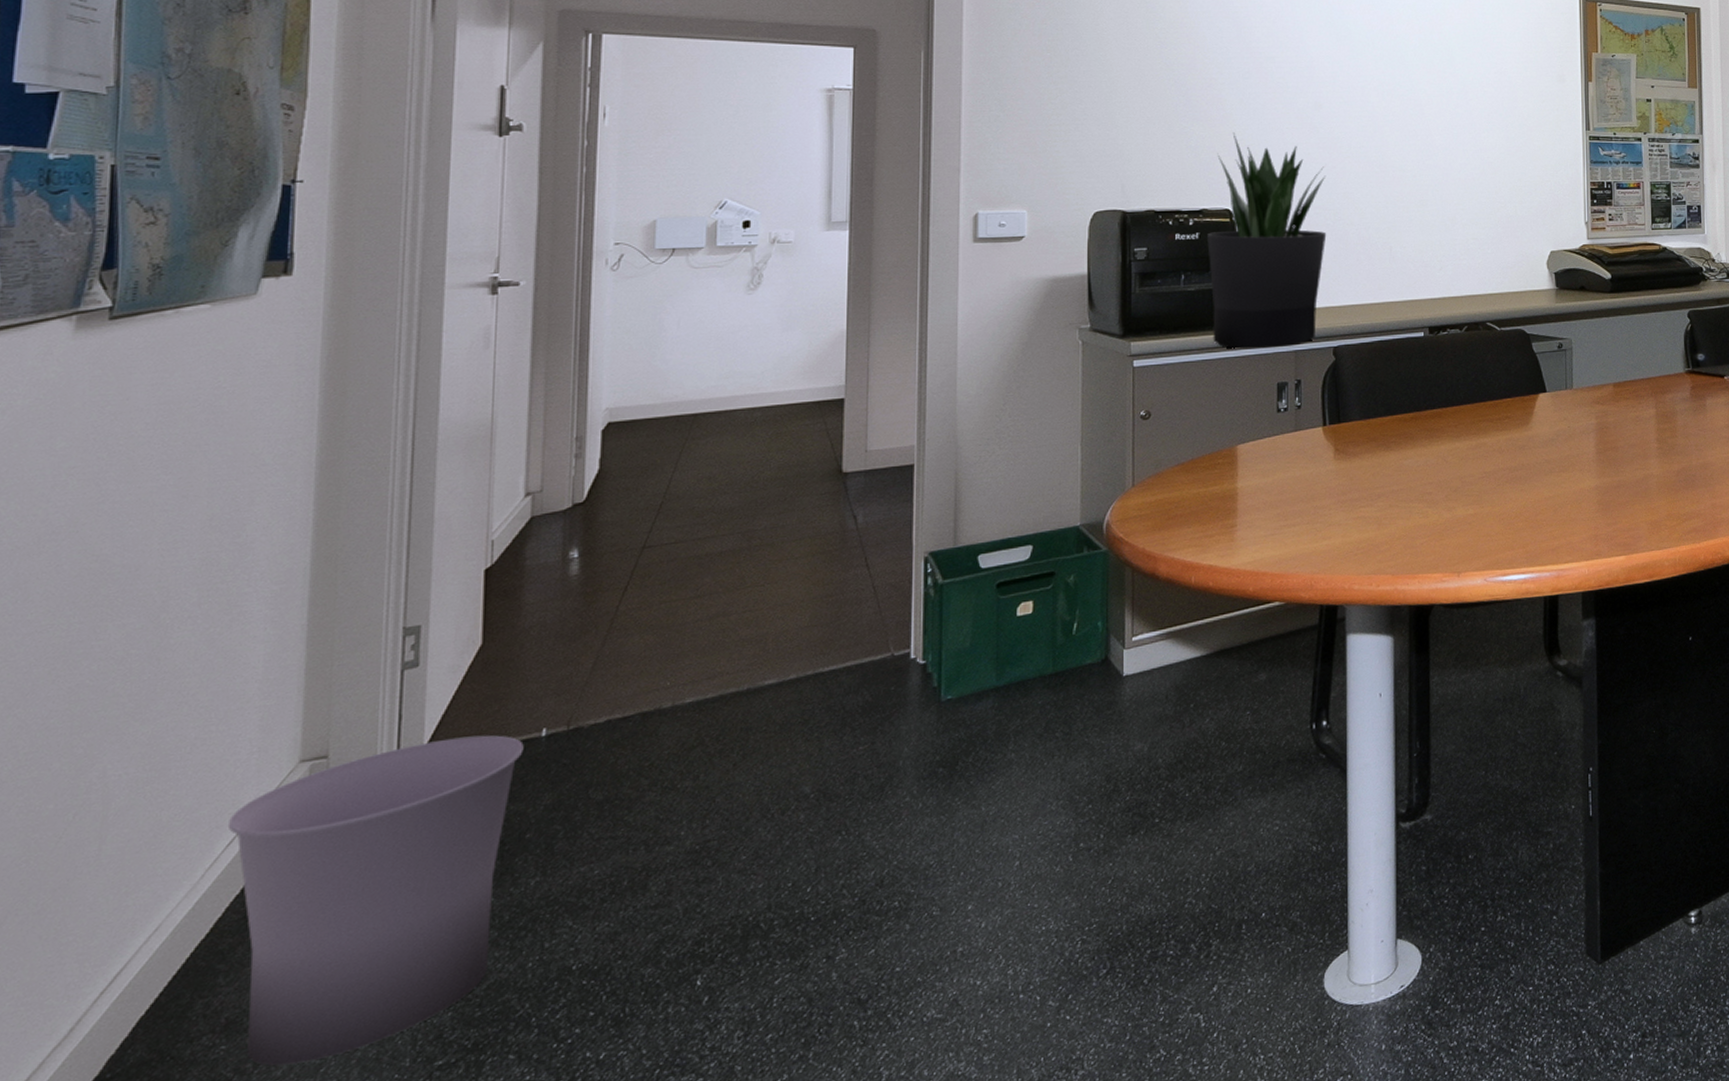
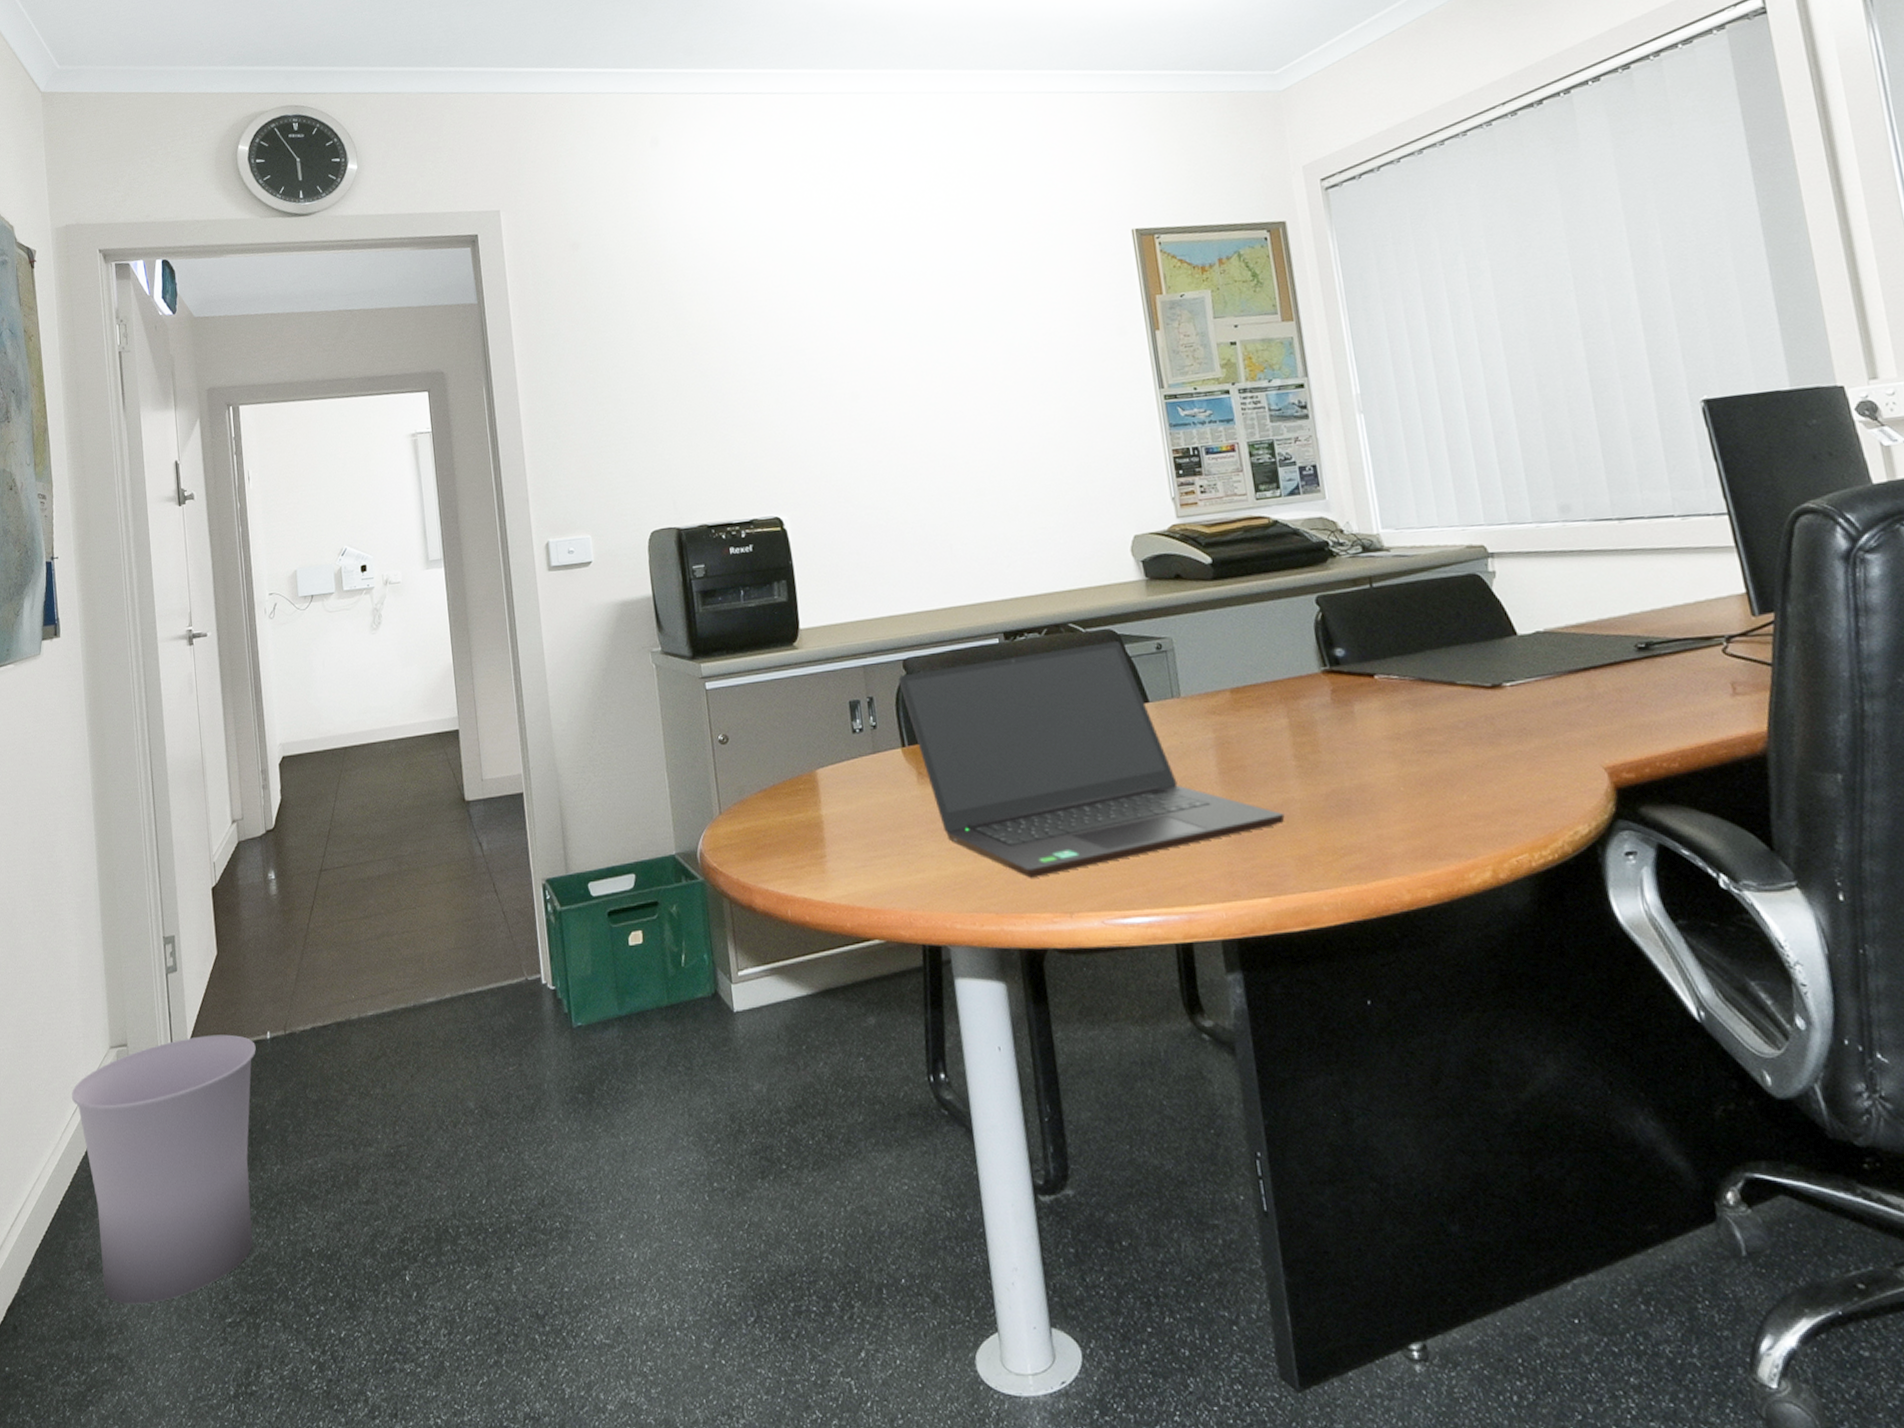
planter: present [1207,132,1327,349] -> none [760,435,882,666]
laptop: none [1327,340,1644,543] -> present [898,641,1285,878]

